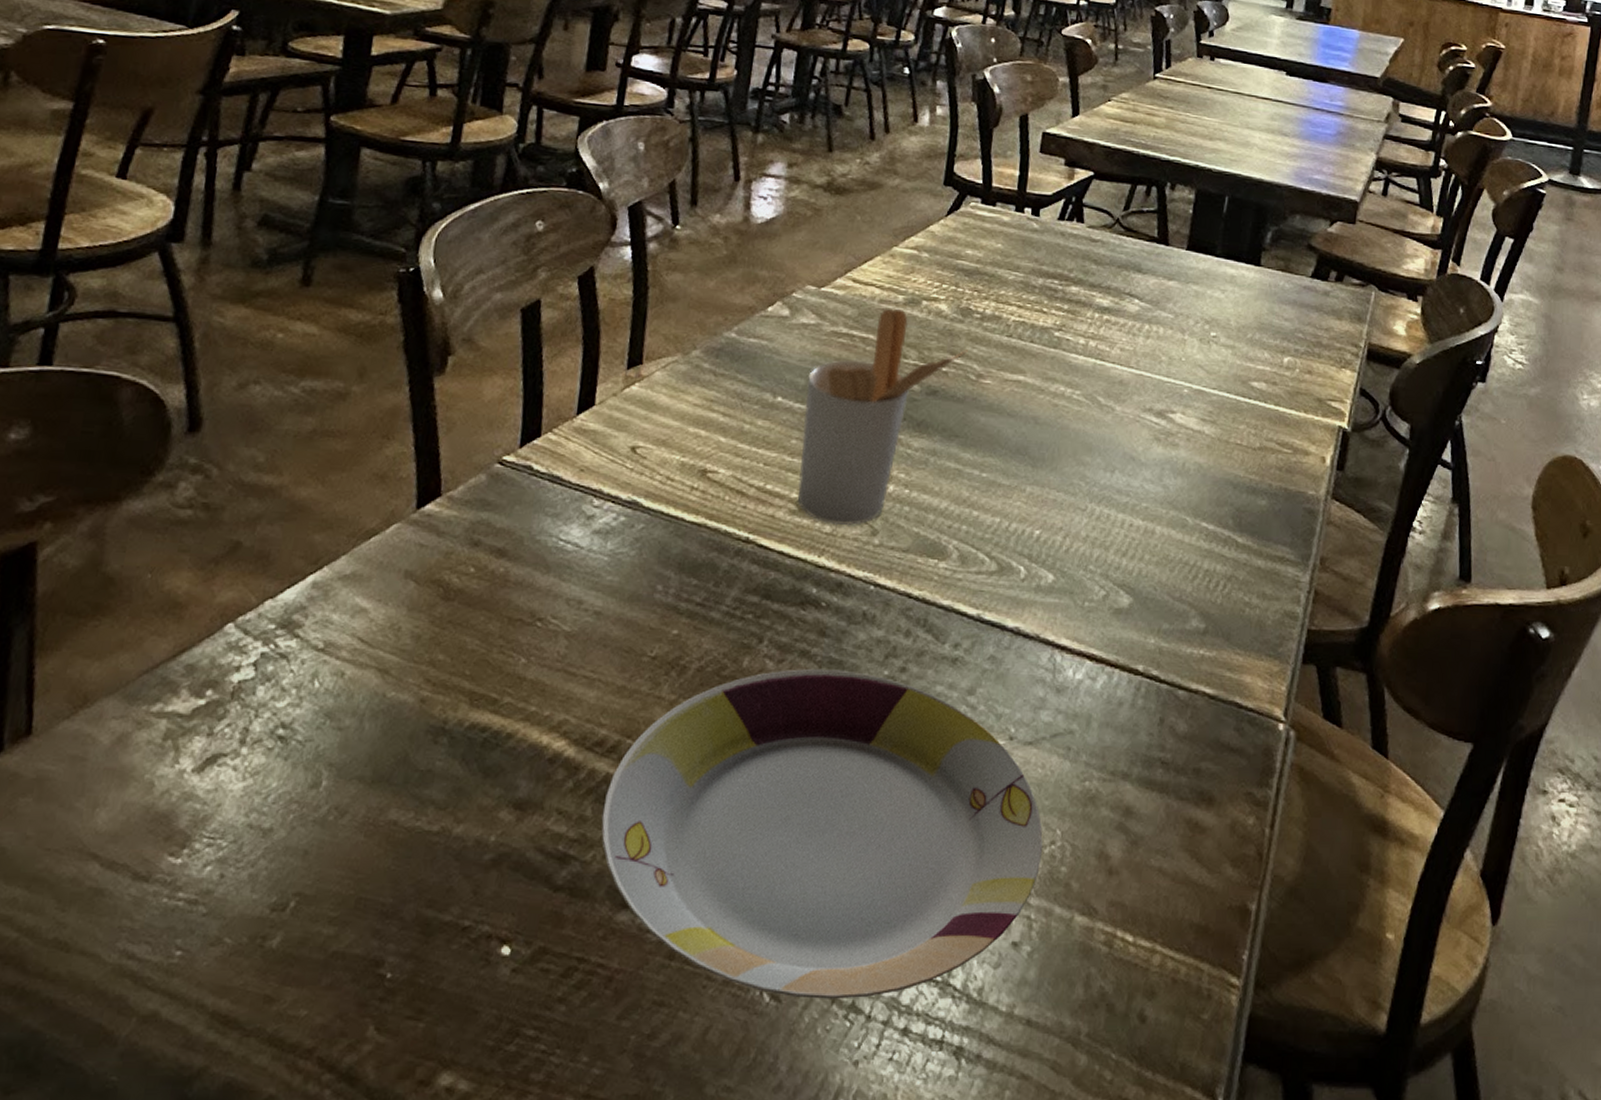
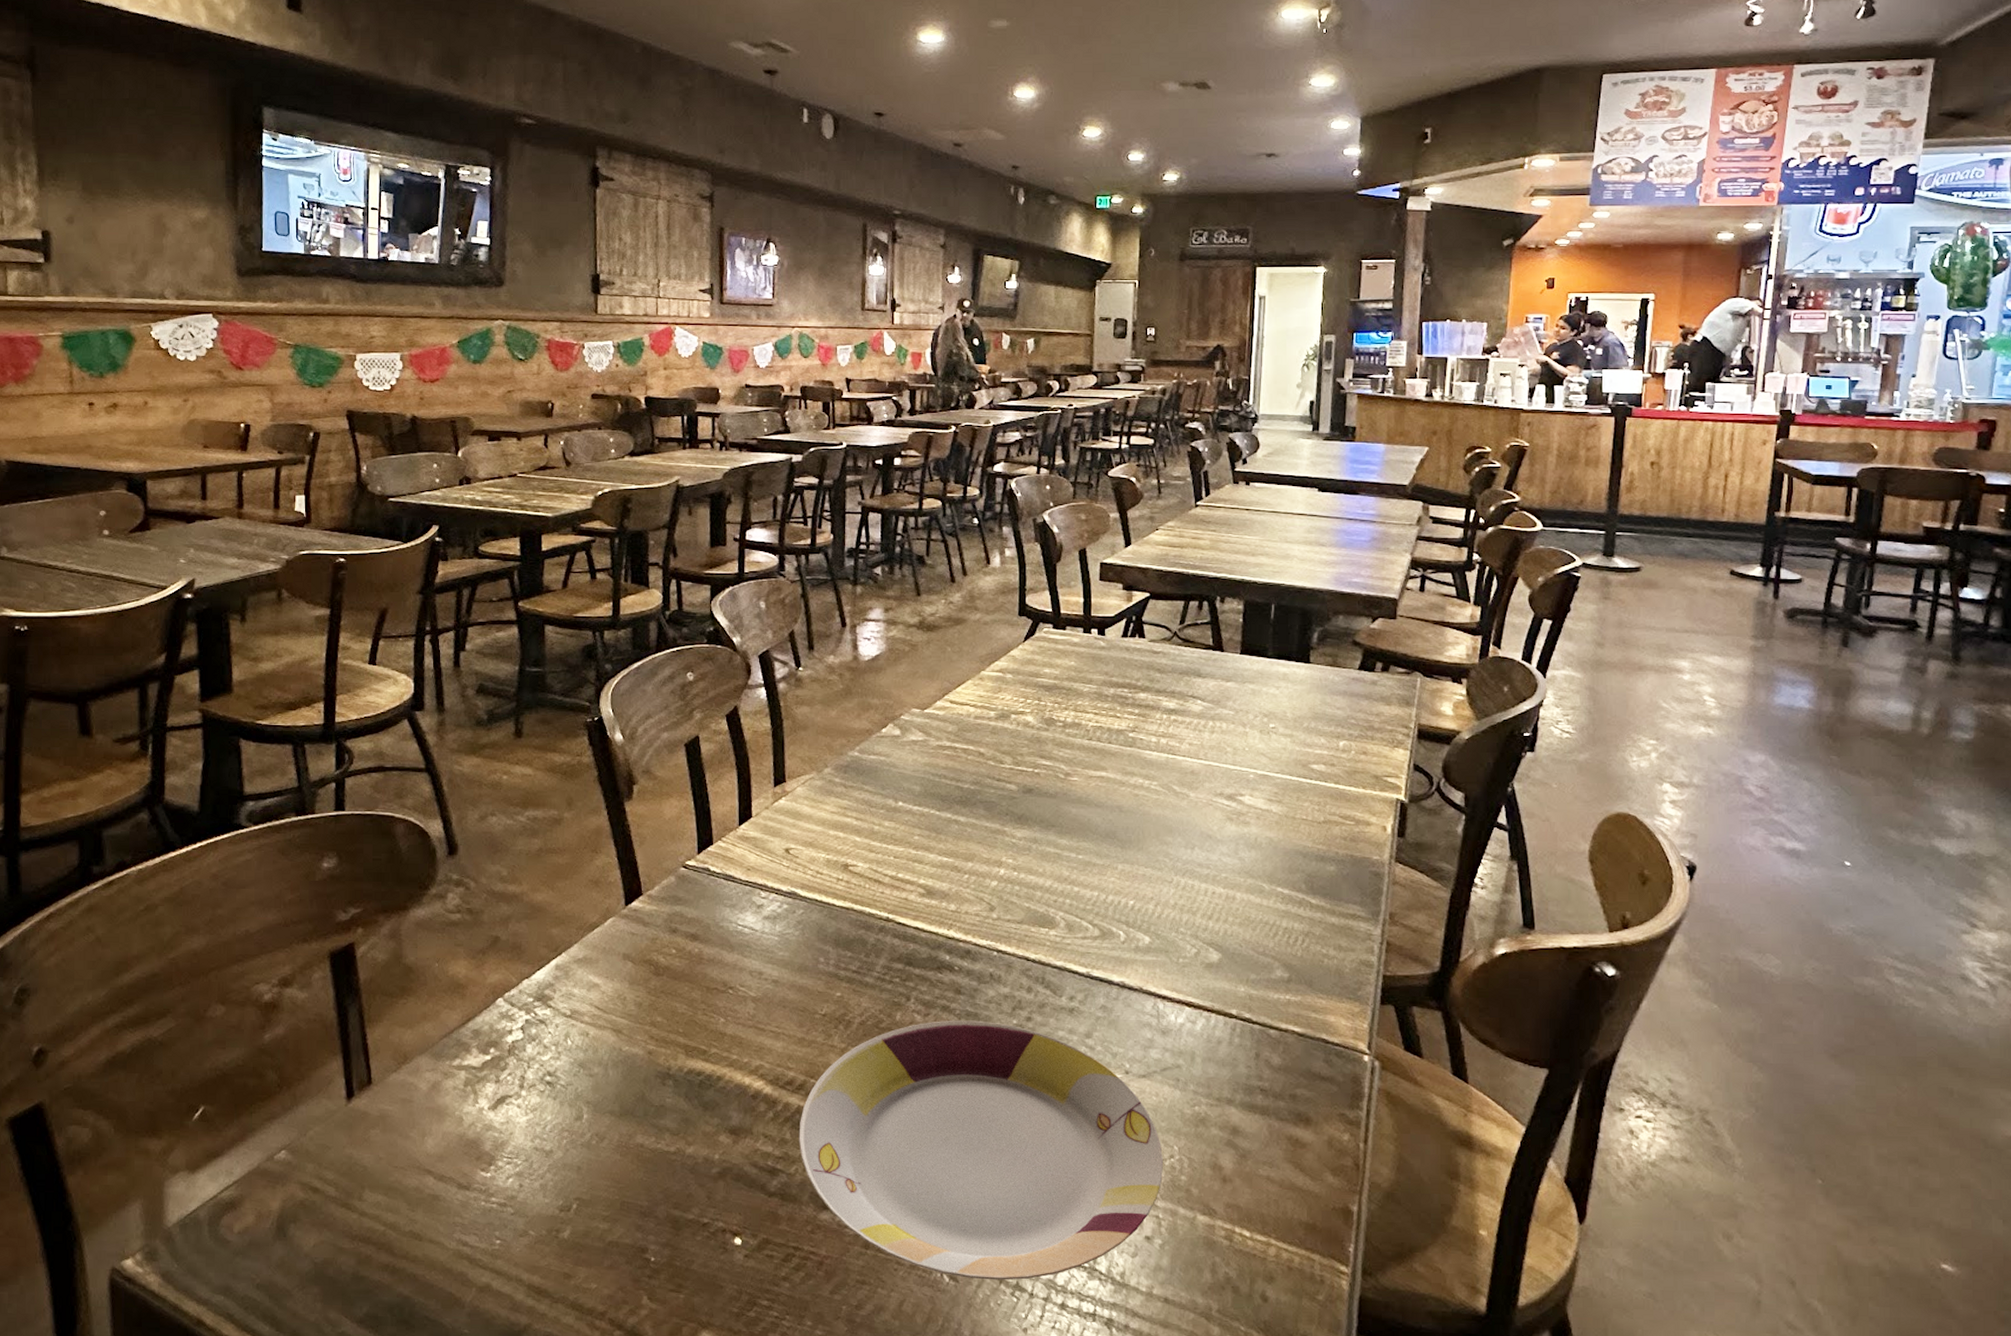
utensil holder: present [797,308,968,526] -> none [922,722,1055,904]

